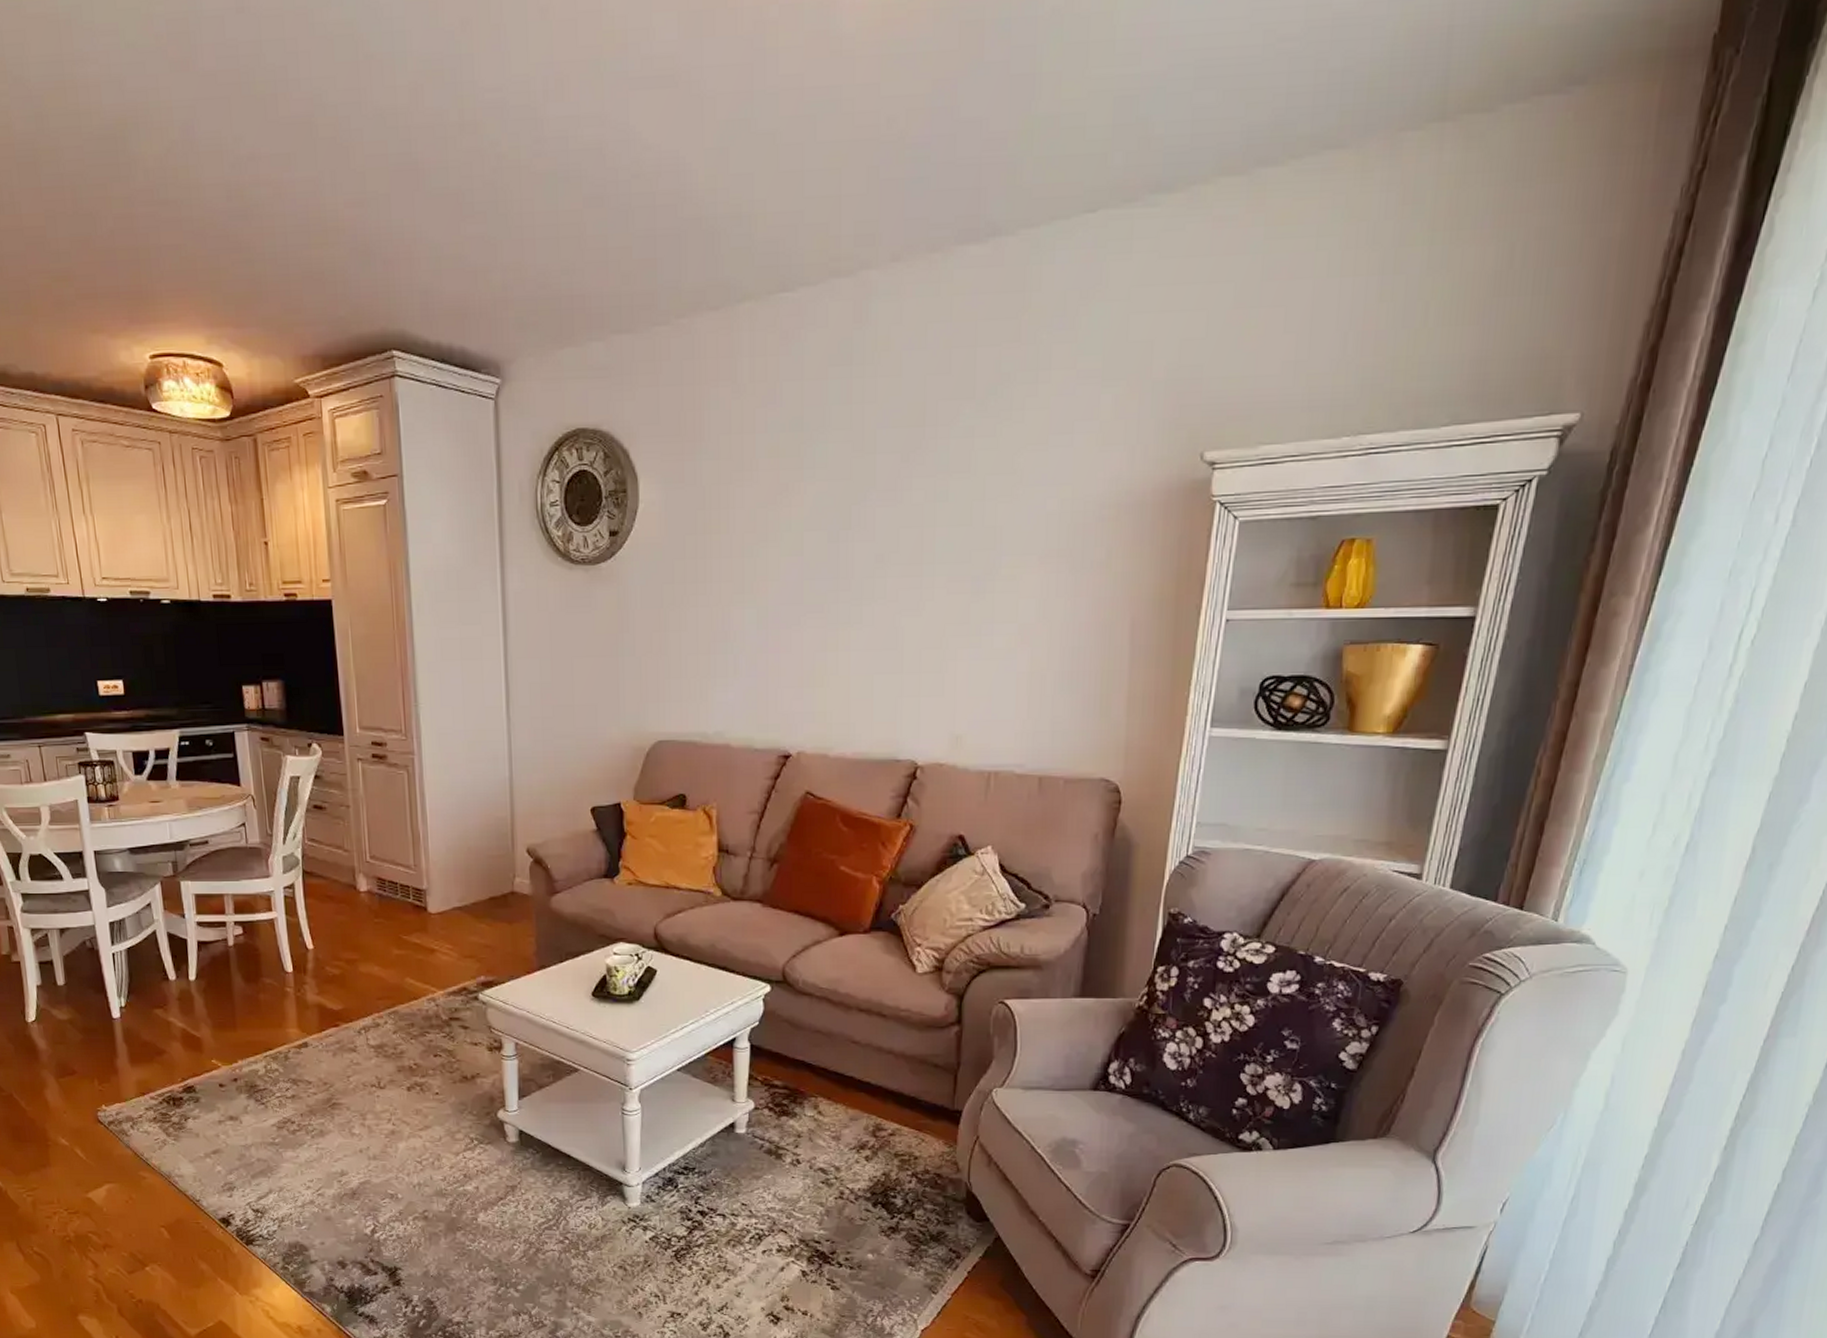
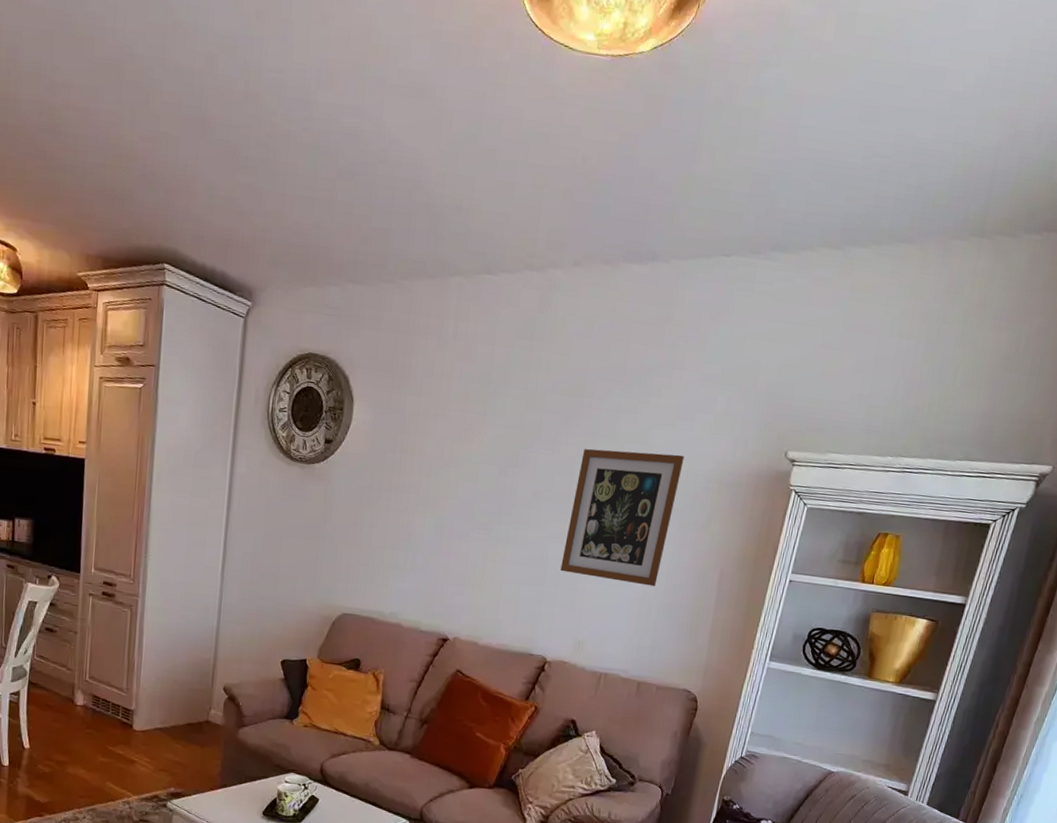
wall art: none [921,479,1066,653] -> present [560,448,684,587]

